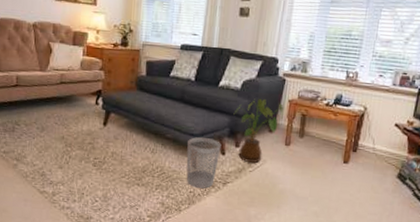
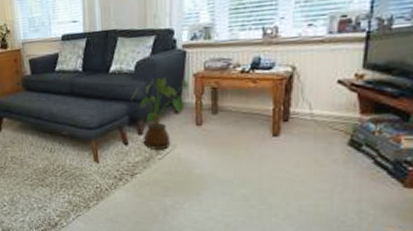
wastebasket: present [186,137,222,188] -> none [85,129,123,182]

